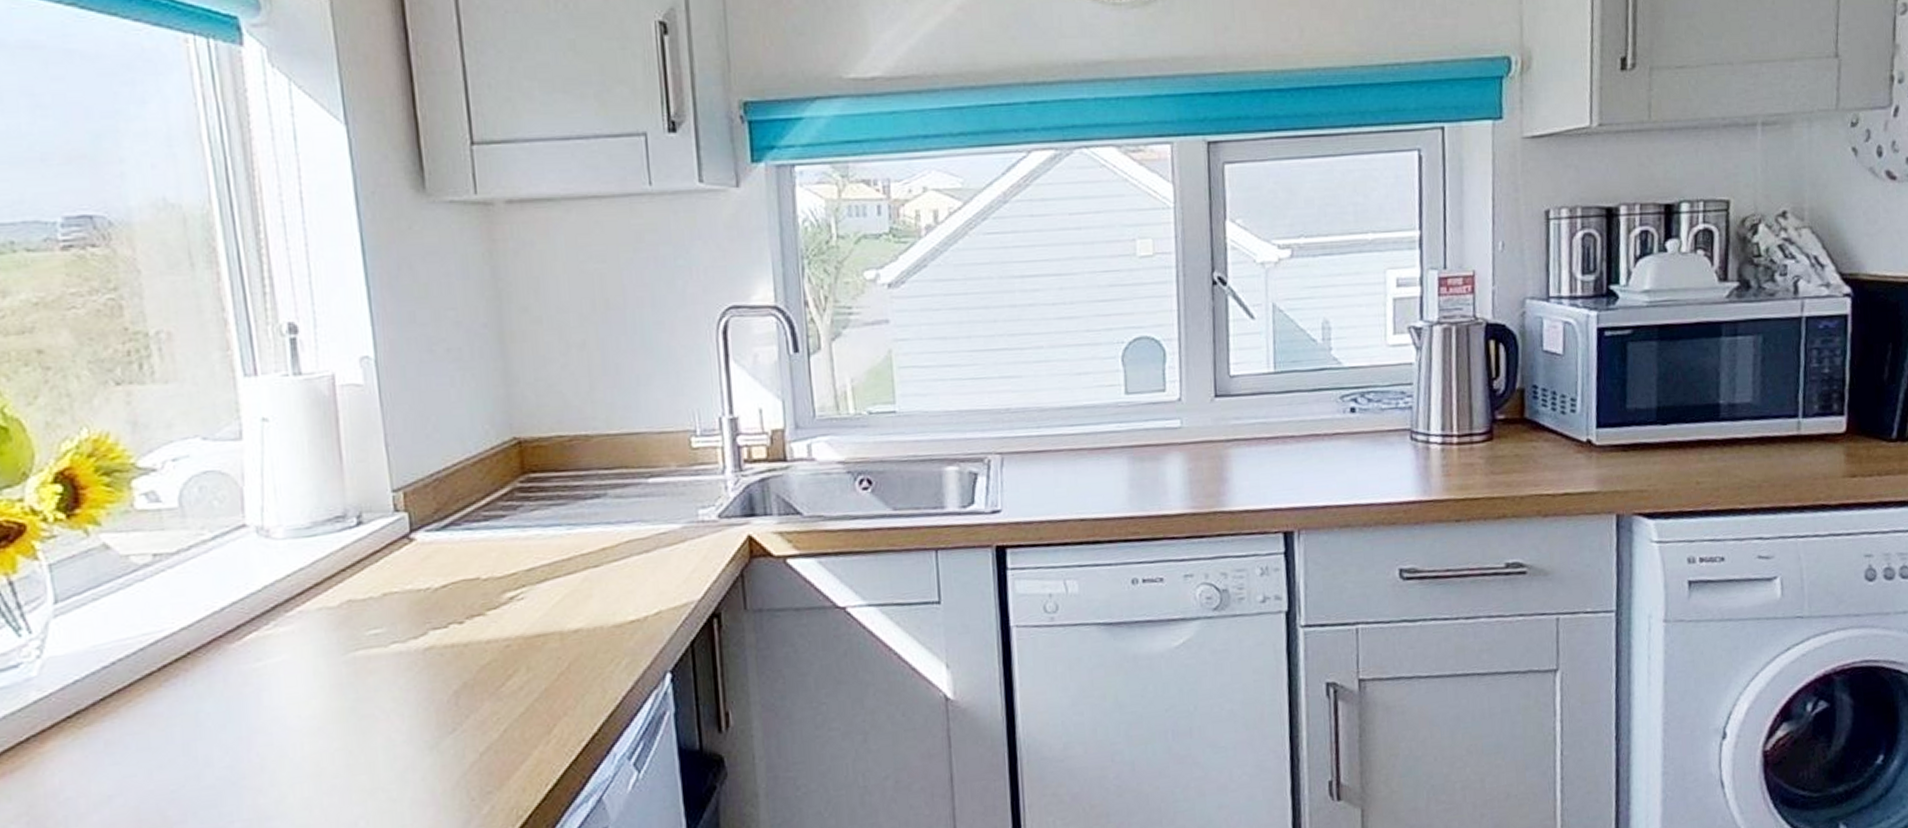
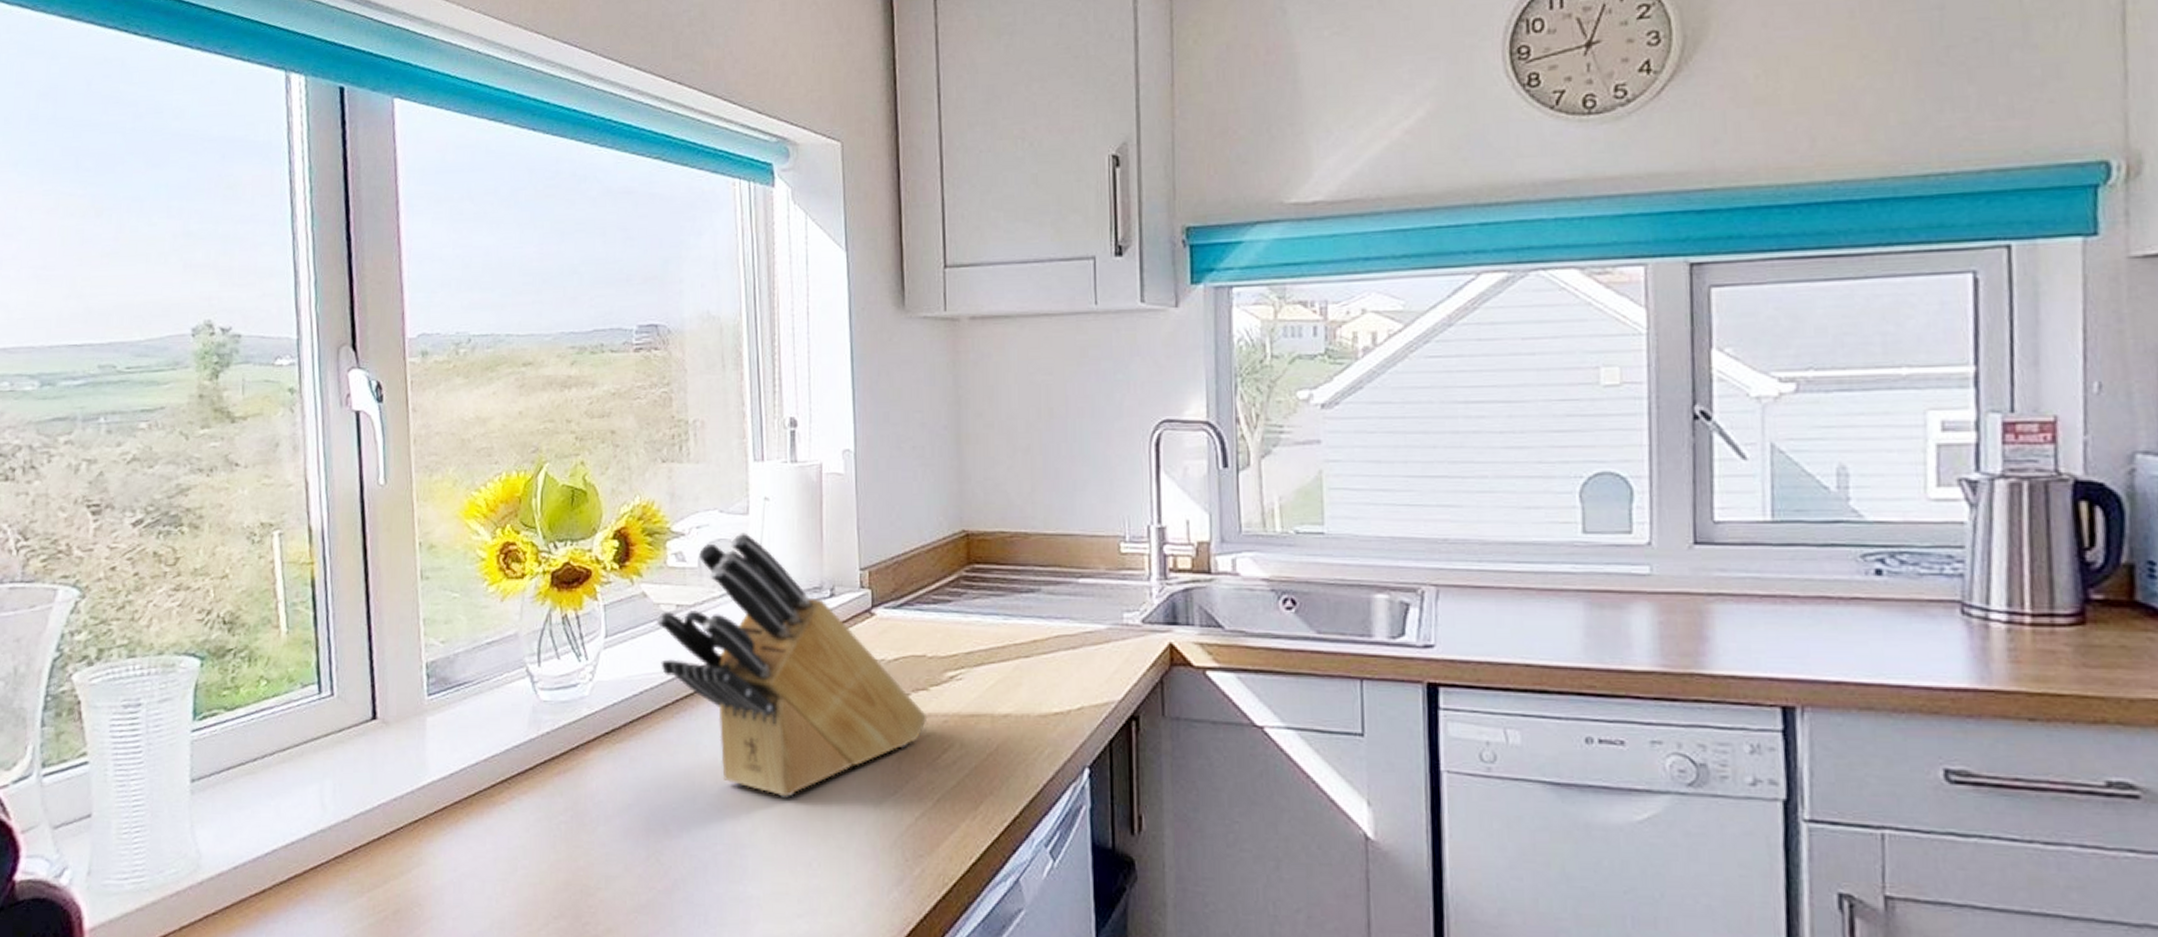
knife block: none [125,461,487,756] -> present [656,532,928,797]

